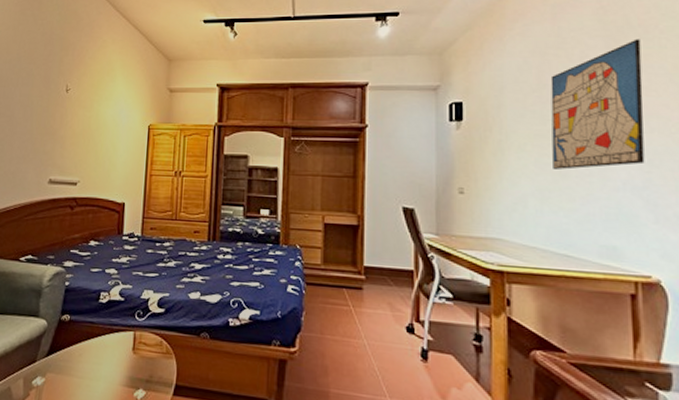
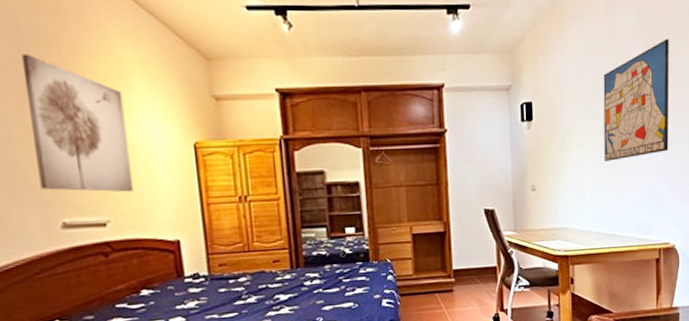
wall art: none [42,56,106,160] -> present [21,53,133,193]

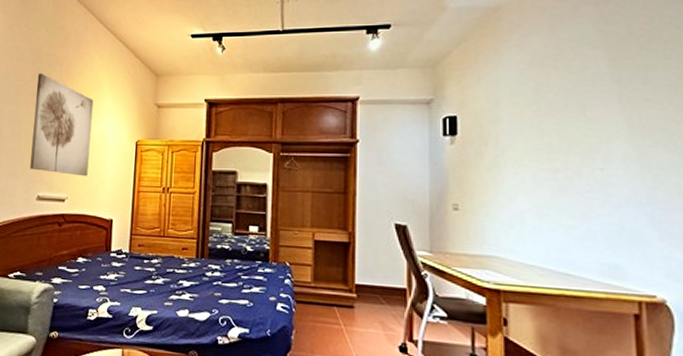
wall art: present [603,38,669,161] -> none [549,49,649,185]

